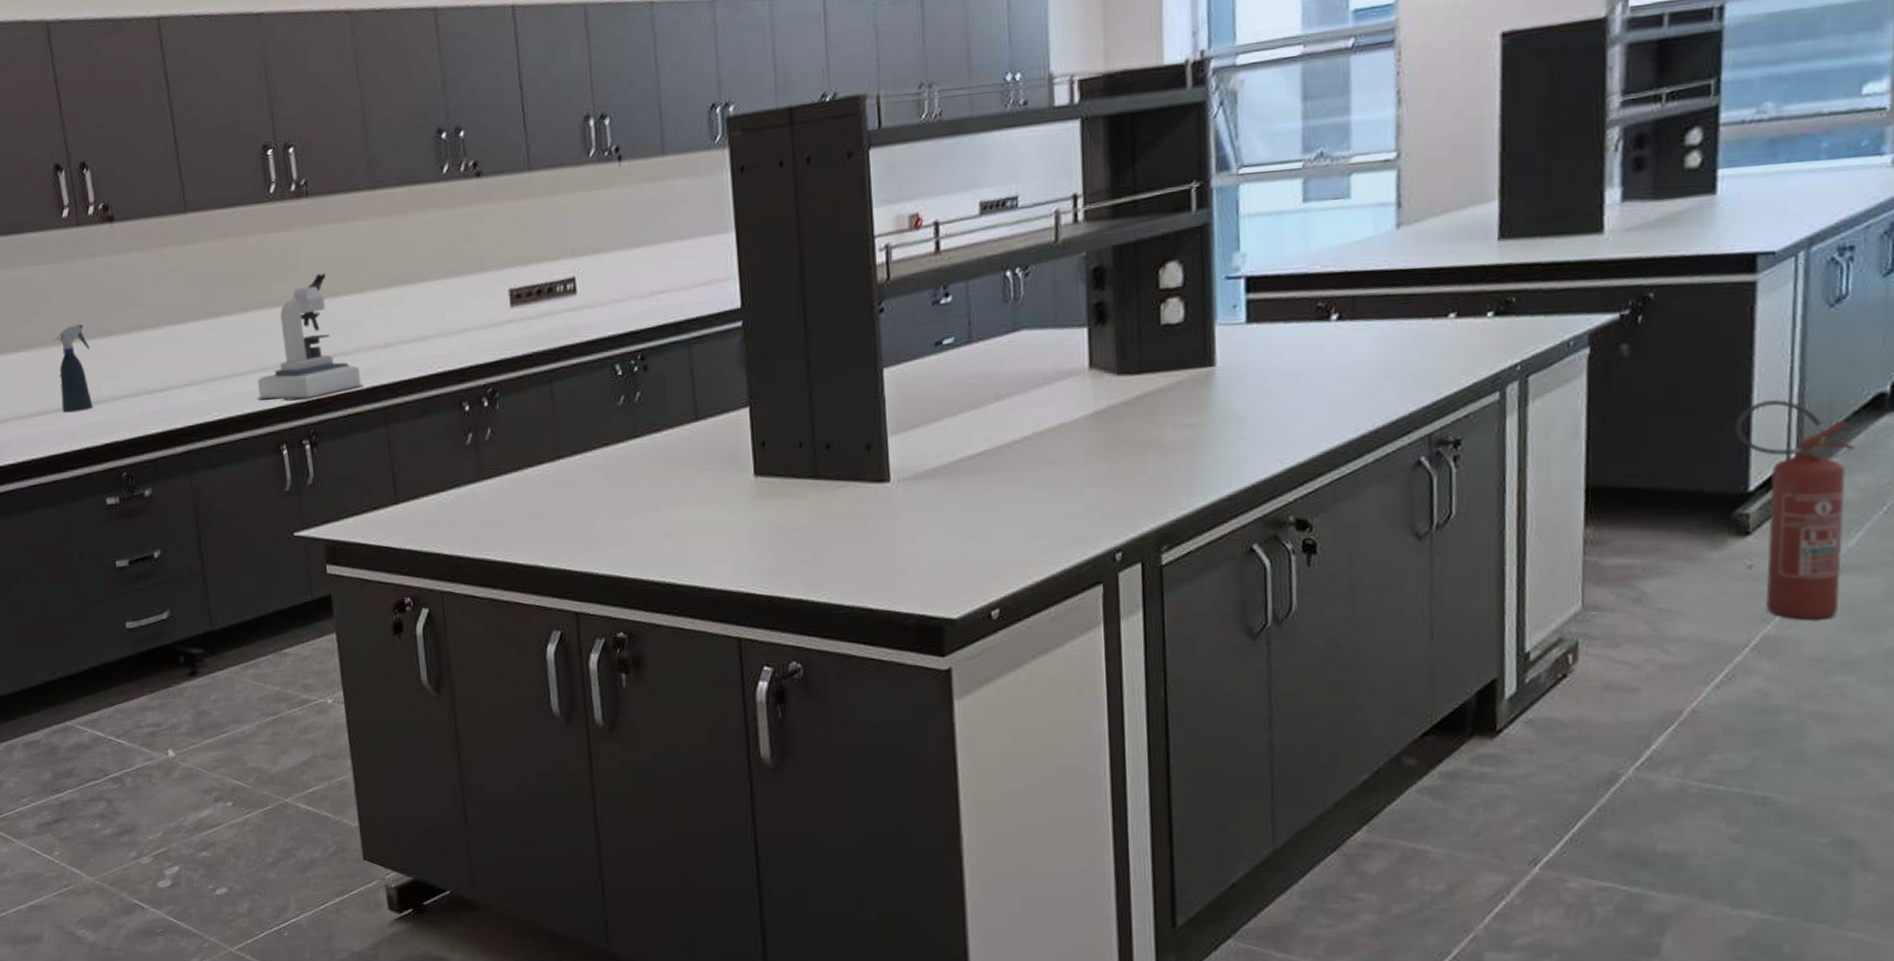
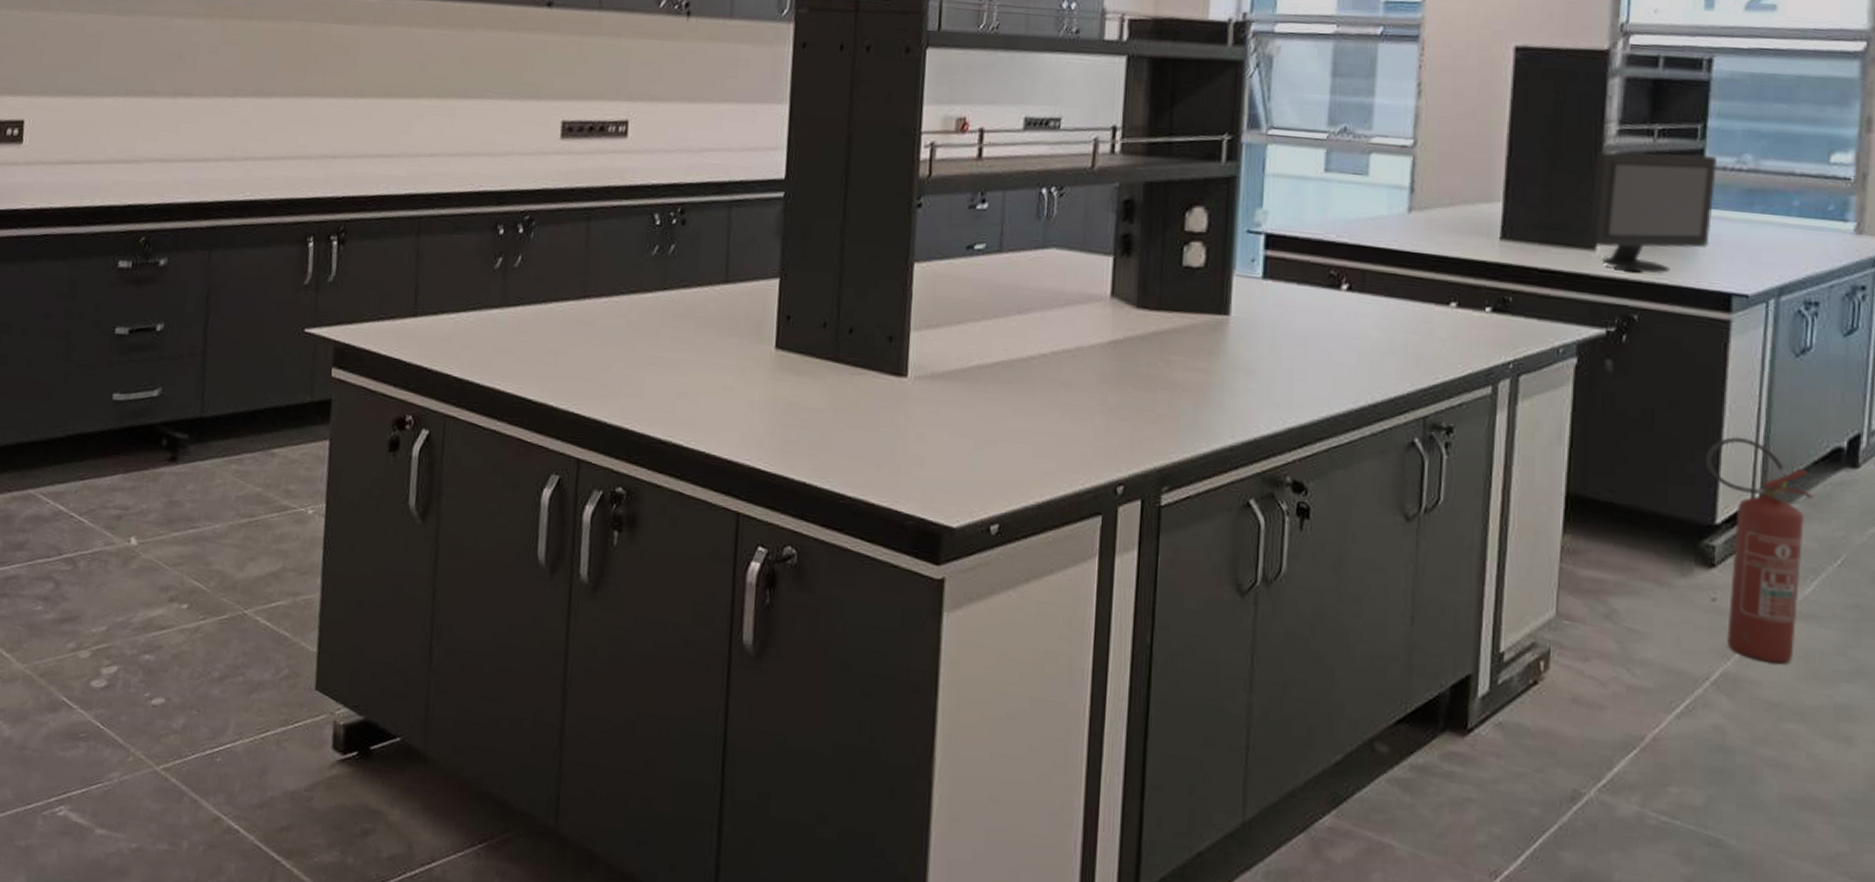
spray bottle: present [54,324,93,413] -> none [91,79,133,168]
microscope: present [257,272,364,400] -> none [292,71,403,196]
computer monitor: none [1594,111,1735,249] -> present [1588,151,1718,274]

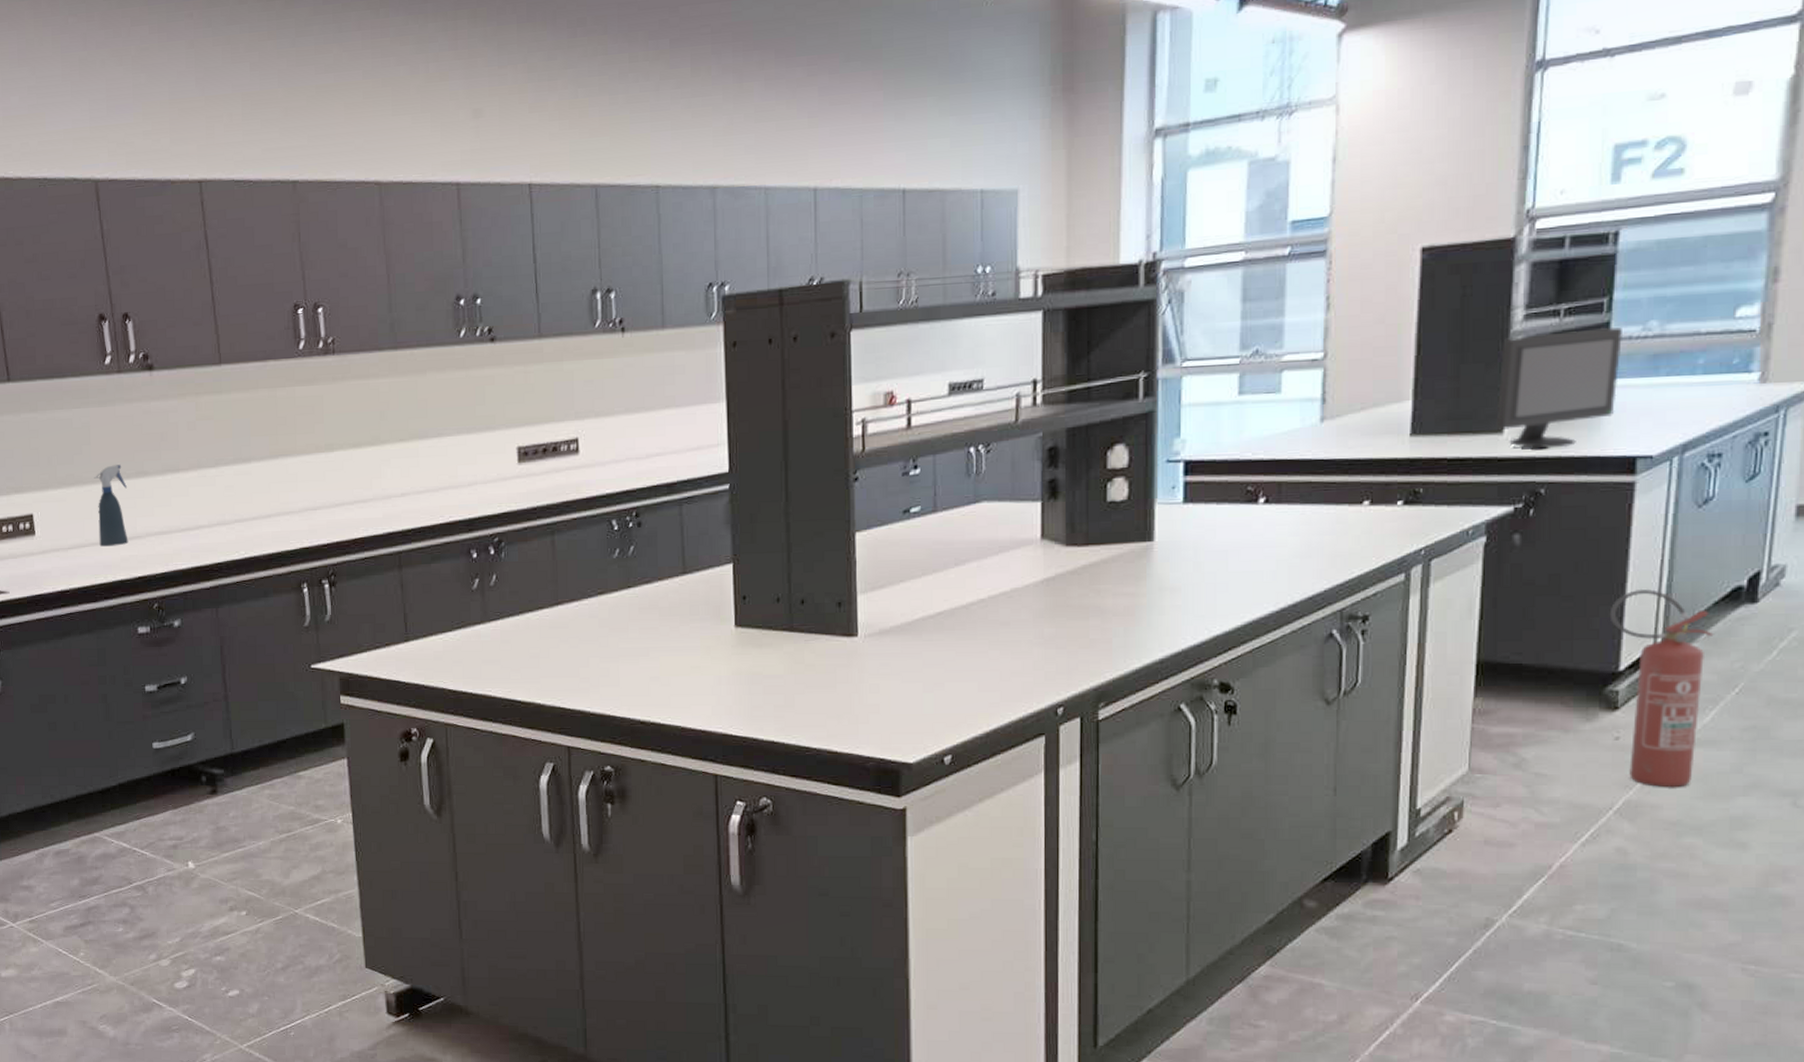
spray bottle: none [91,79,133,168] -> present [94,465,129,547]

